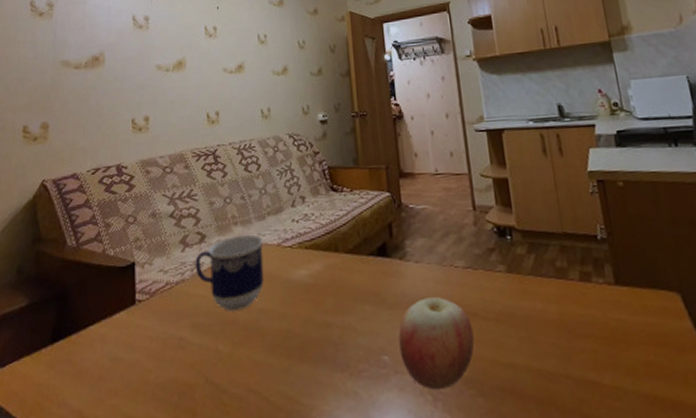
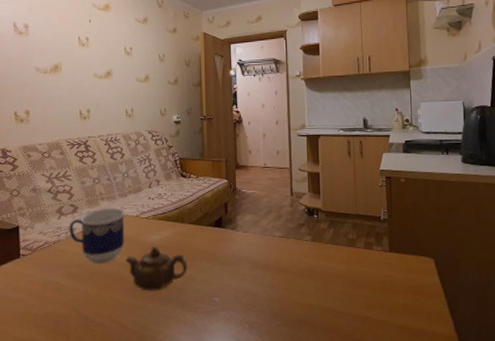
teapot: none [265,285,346,348] -> present [125,247,188,291]
apple: present [398,297,475,391] -> none [227,258,283,322]

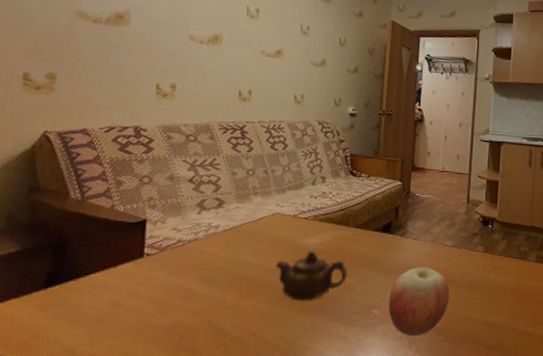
cup: present [69,207,125,264] -> none [210,204,282,268]
apple: none [227,258,283,322] -> present [388,267,450,337]

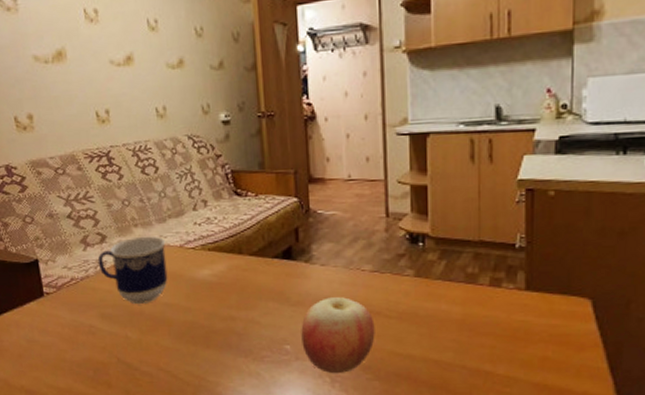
cup: none [210,204,282,268] -> present [97,236,168,304]
teapot: present [275,251,348,301] -> none [170,284,249,336]

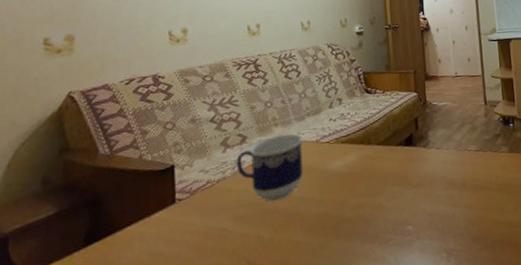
apple: present [301,297,375,374] -> none [421,175,482,249]

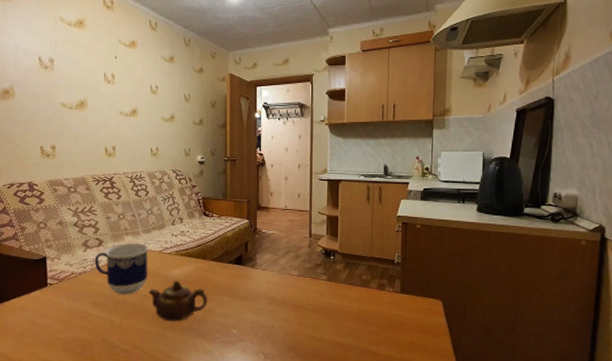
teapot: none [304,174,376,227] -> present [148,281,208,322]

